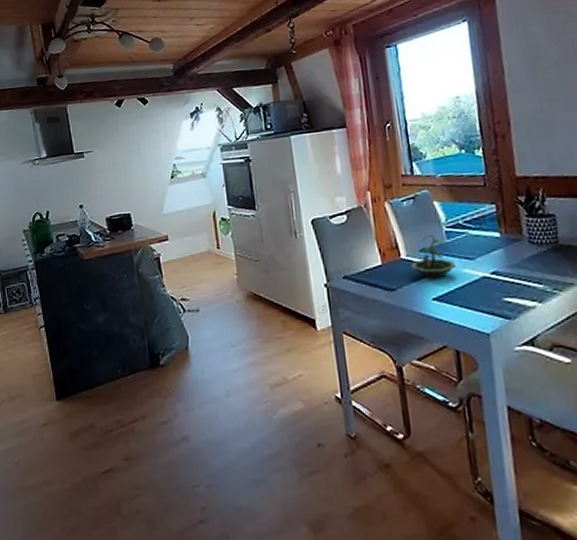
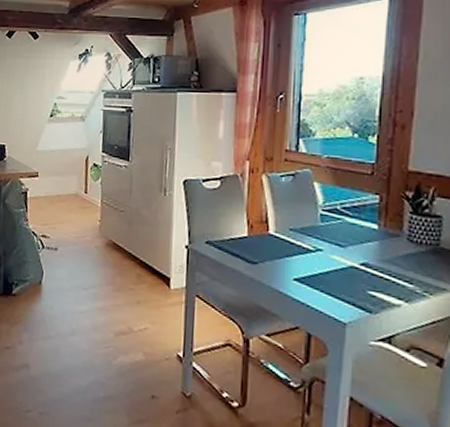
terrarium: present [411,234,455,279] -> none [278,214,324,260]

